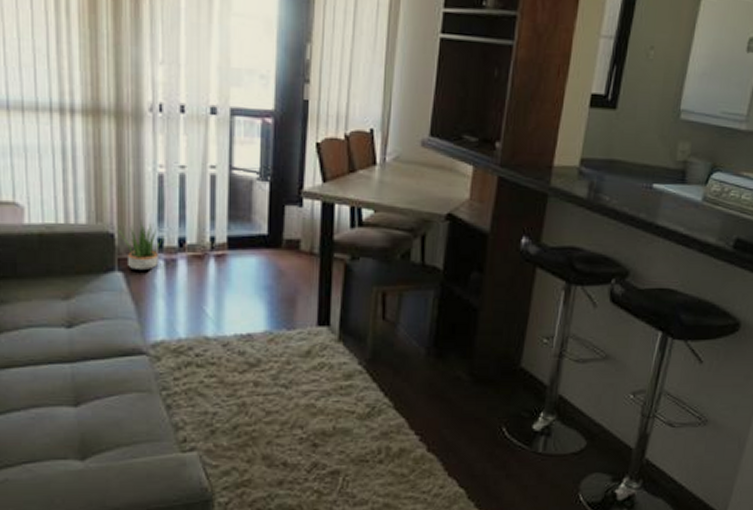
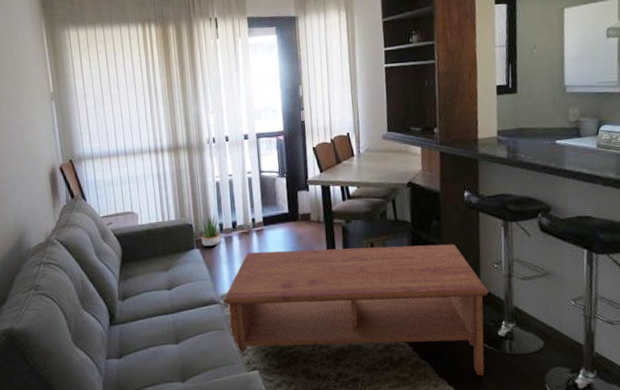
coffee table: none [153,285,531,477] -> present [222,244,489,376]

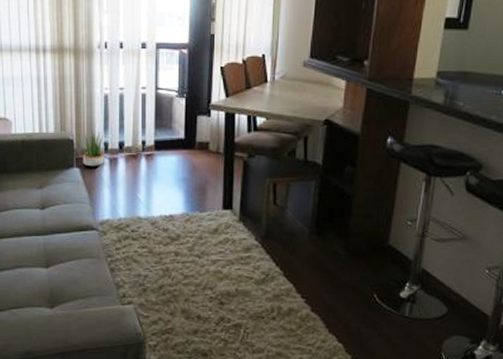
coffee table: present [222,244,489,376] -> none [101,178,398,335]

